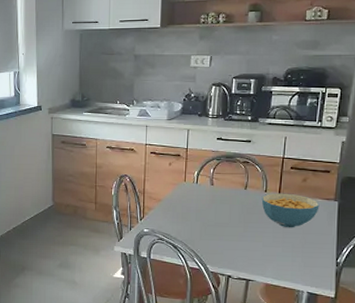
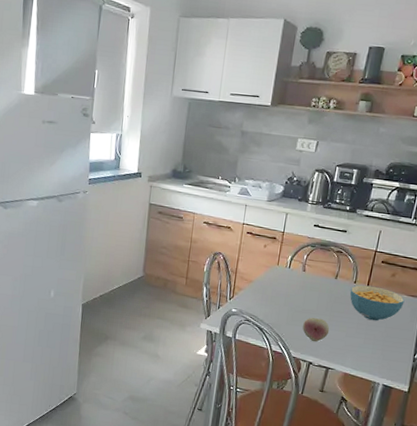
fruit: none [217,231,245,255] -> present [303,317,330,342]

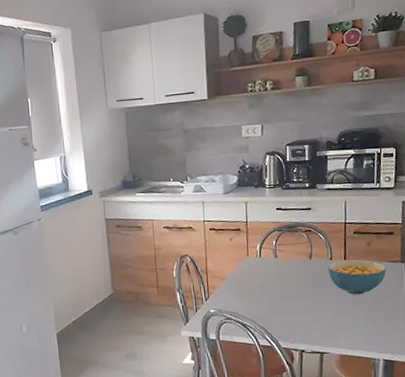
fruit: present [303,317,330,342] -> none [287,303,316,329]

